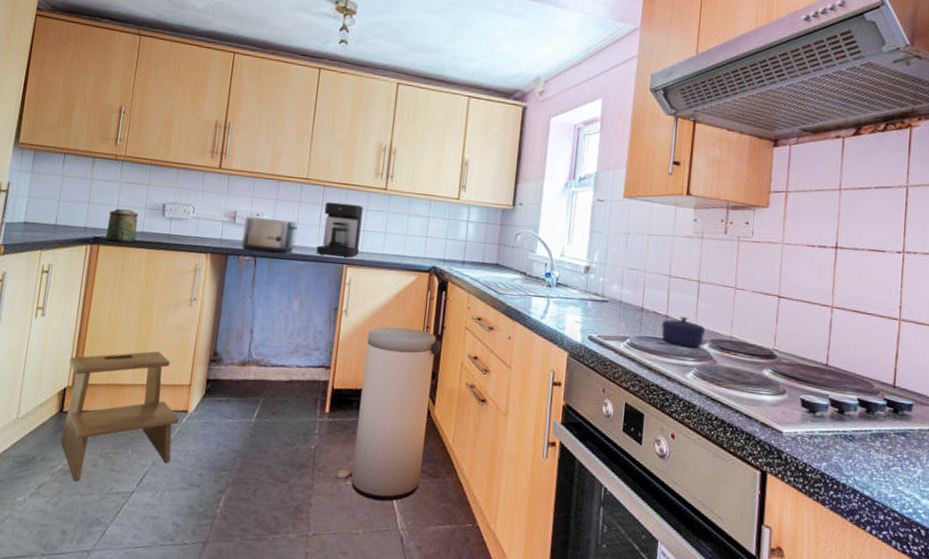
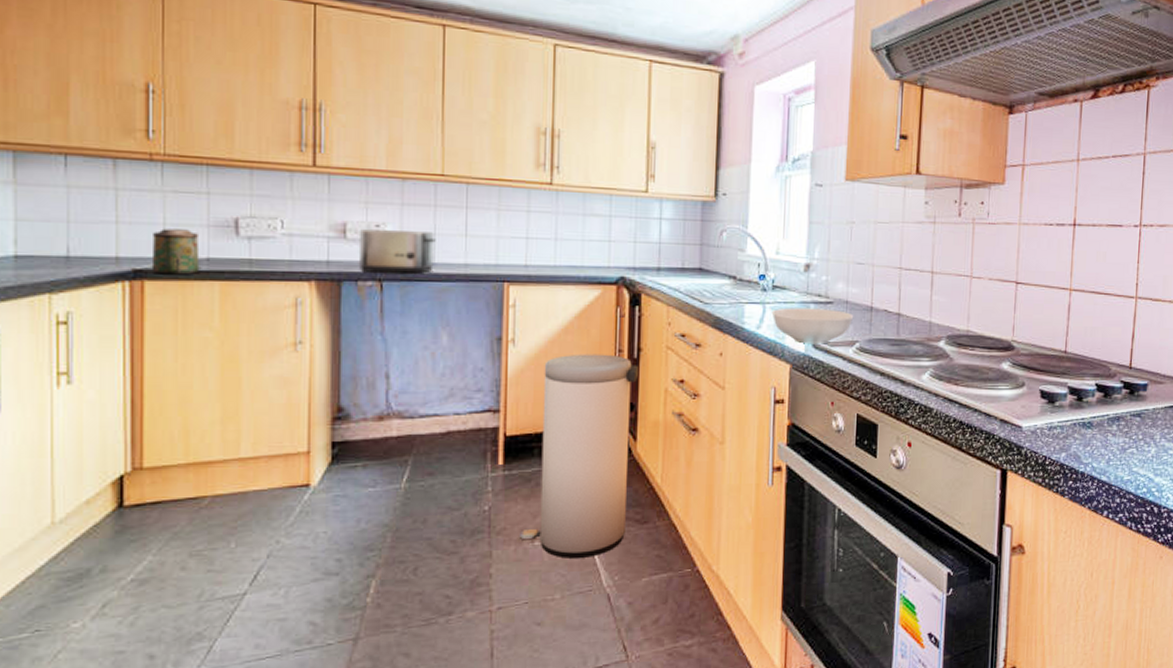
step stool: present [60,351,179,481] -> none [123,414,299,591]
coffee maker: present [316,202,363,257] -> none [464,203,524,273]
bowl: none [554,302,626,338] -> present [771,308,854,345]
cooking pot: present [661,316,706,349] -> none [892,312,941,347]

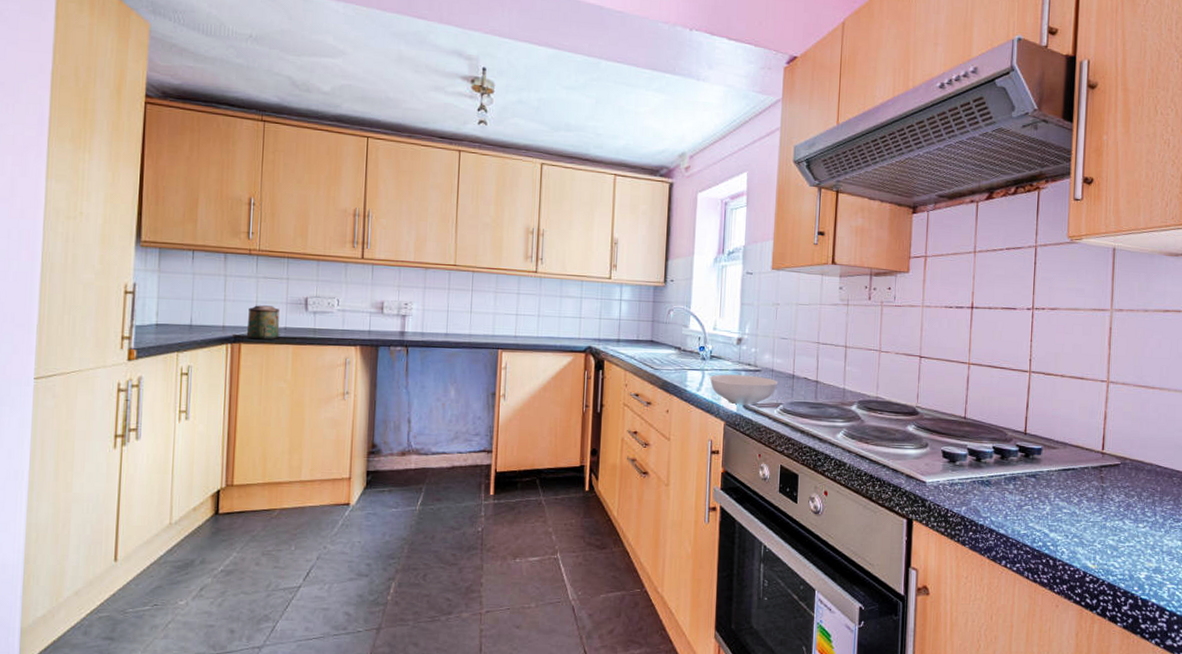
toaster: present [358,229,436,273] -> none [391,307,448,341]
pedal bin: present [518,354,640,558] -> none [504,407,602,575]

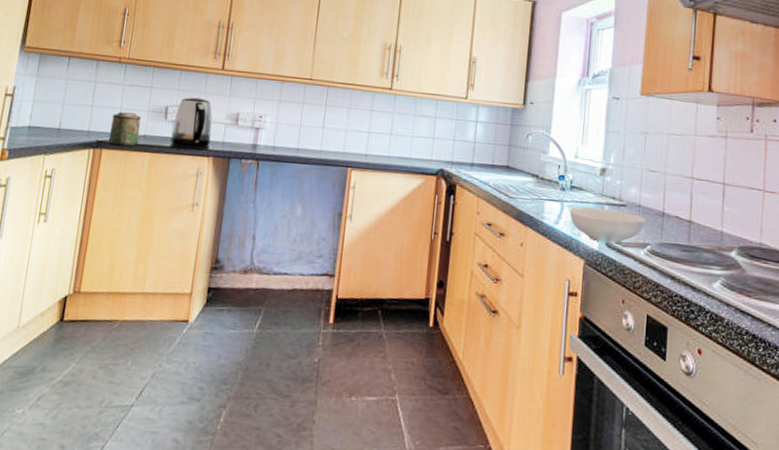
kettle: none [314,287,357,341] -> present [170,97,213,151]

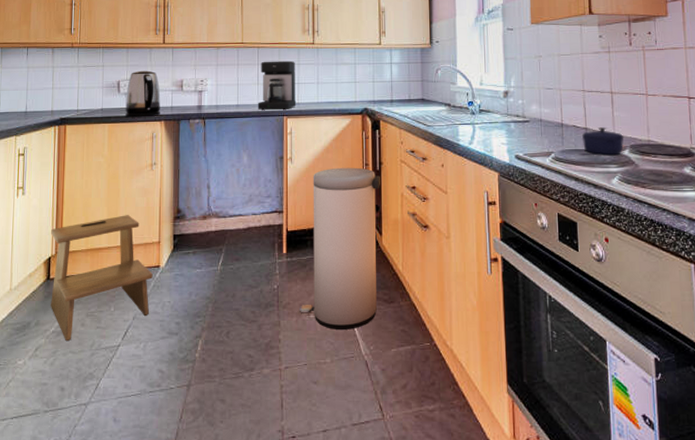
step stool: none [60,258,180,393] -> present [51,215,153,341]
canister: present [108,112,141,147] -> none [70,90,98,121]
coffee maker: none [319,102,368,160] -> present [257,60,296,110]
pedal bin: none [339,233,451,419] -> present [298,167,381,329]
bowl: present [568,207,646,244] -> none [480,126,548,156]
cooking pot: none [683,221,733,256] -> present [581,126,624,156]

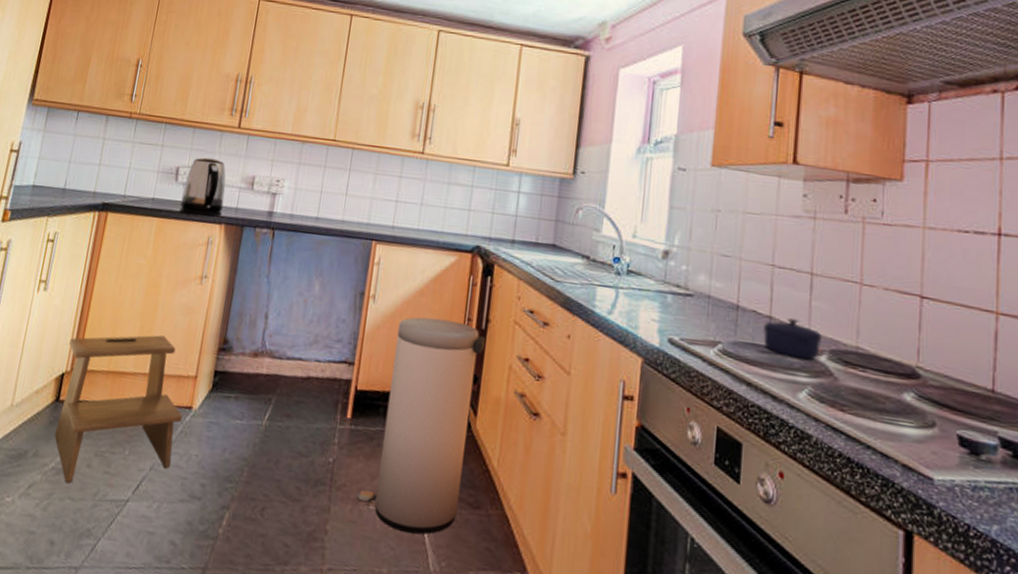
coffee maker: present [257,60,296,110] -> none [341,167,397,233]

